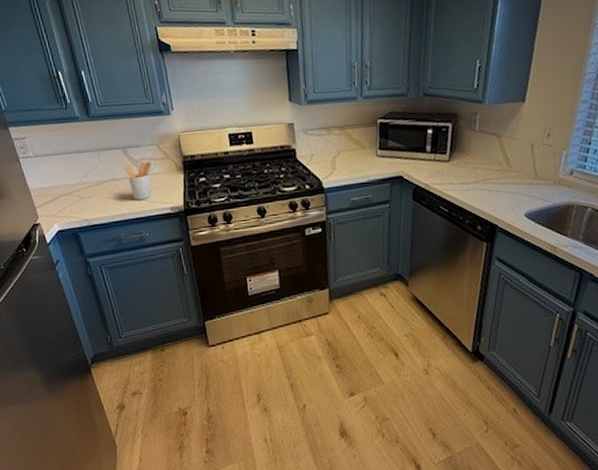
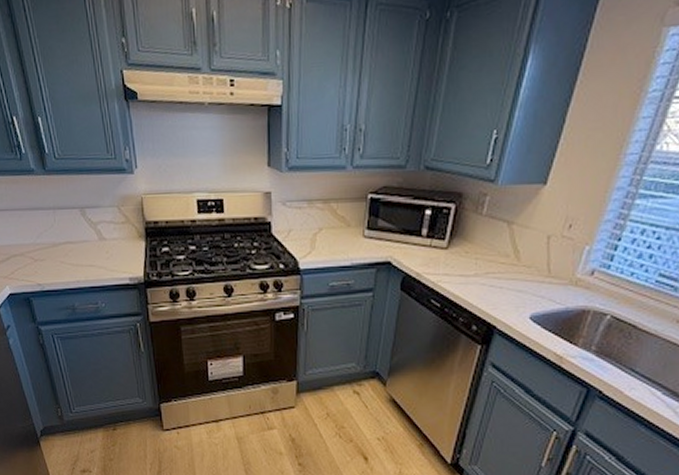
utensil holder: present [124,161,152,200] -> none [81,224,111,267]

